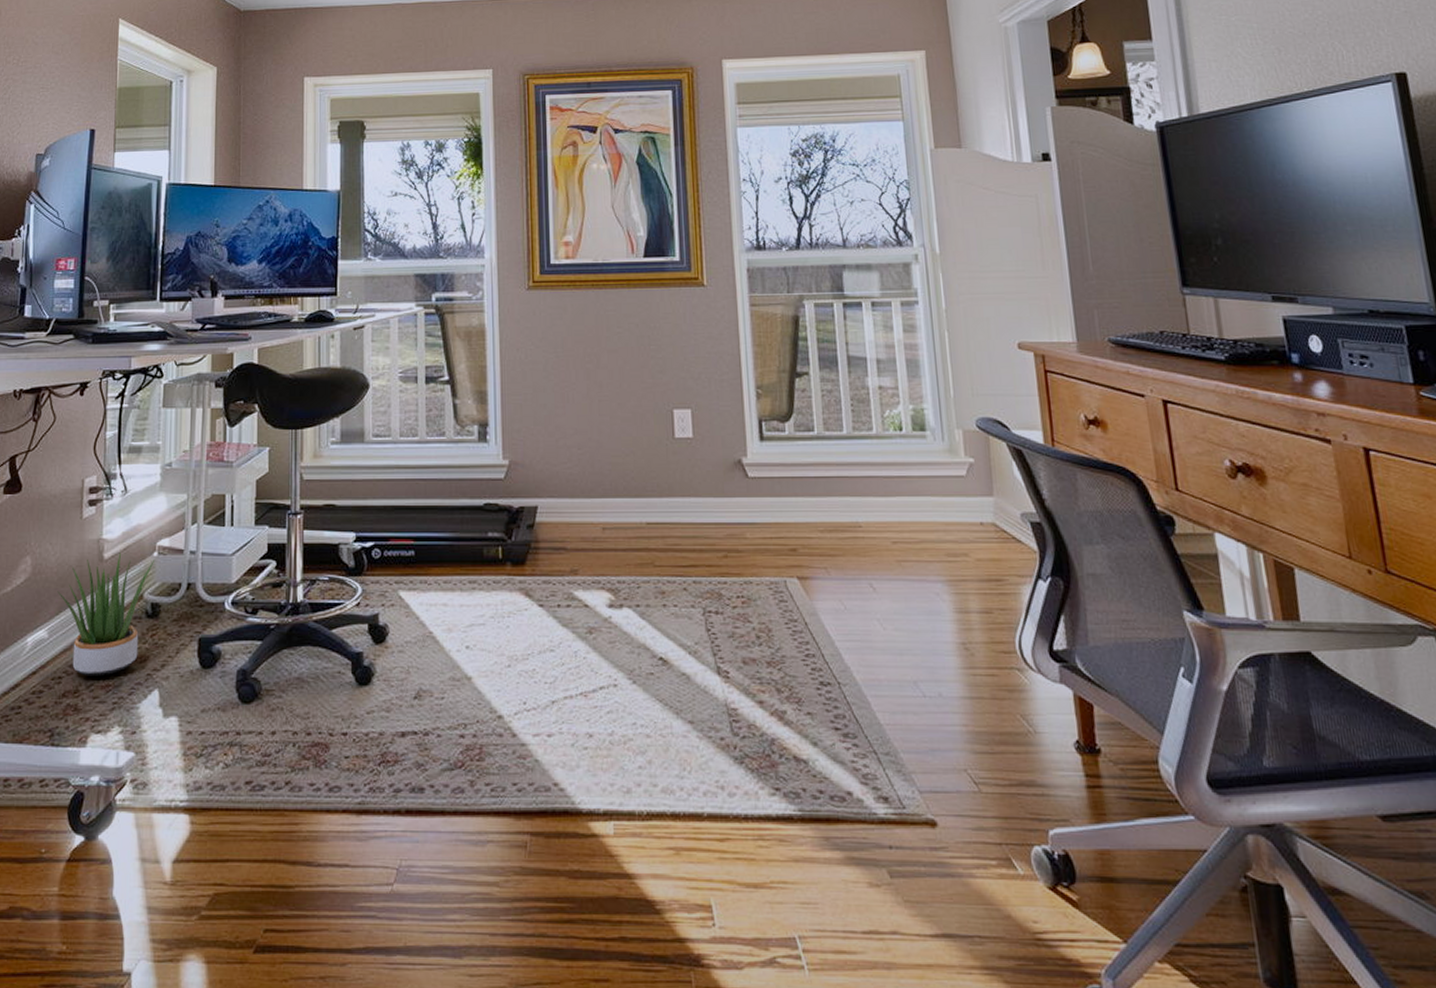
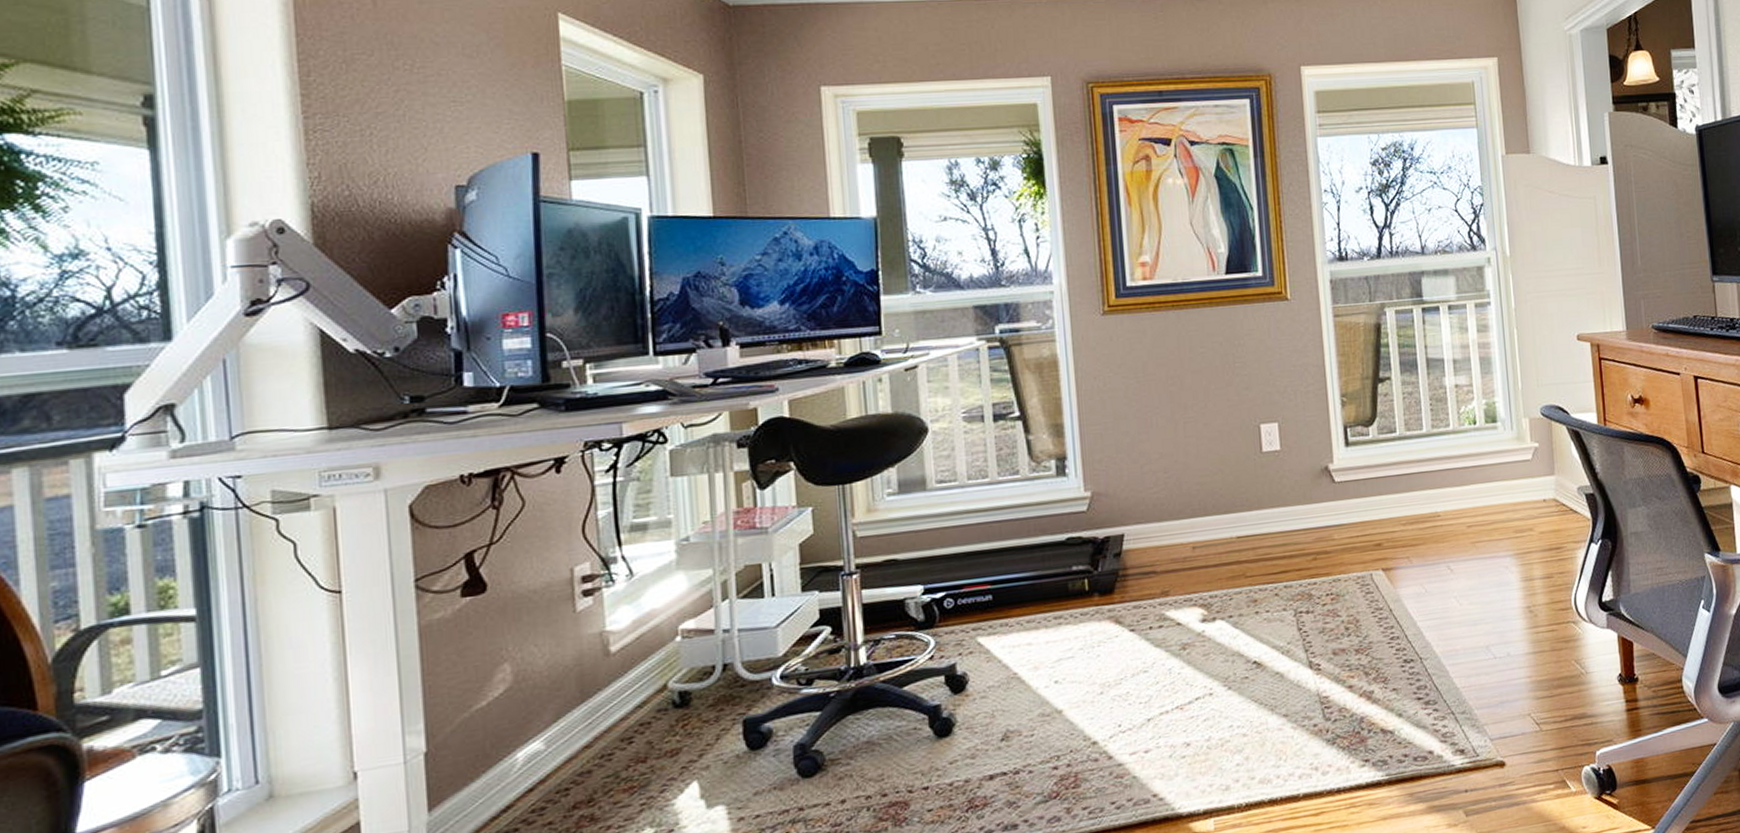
potted plant: present [57,552,156,676] -> none [551,643,679,782]

